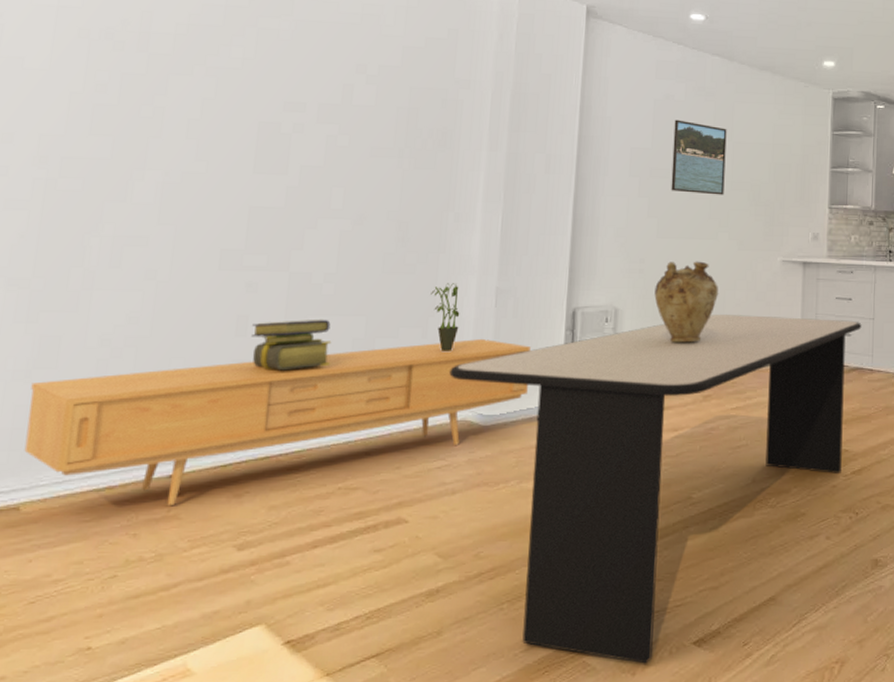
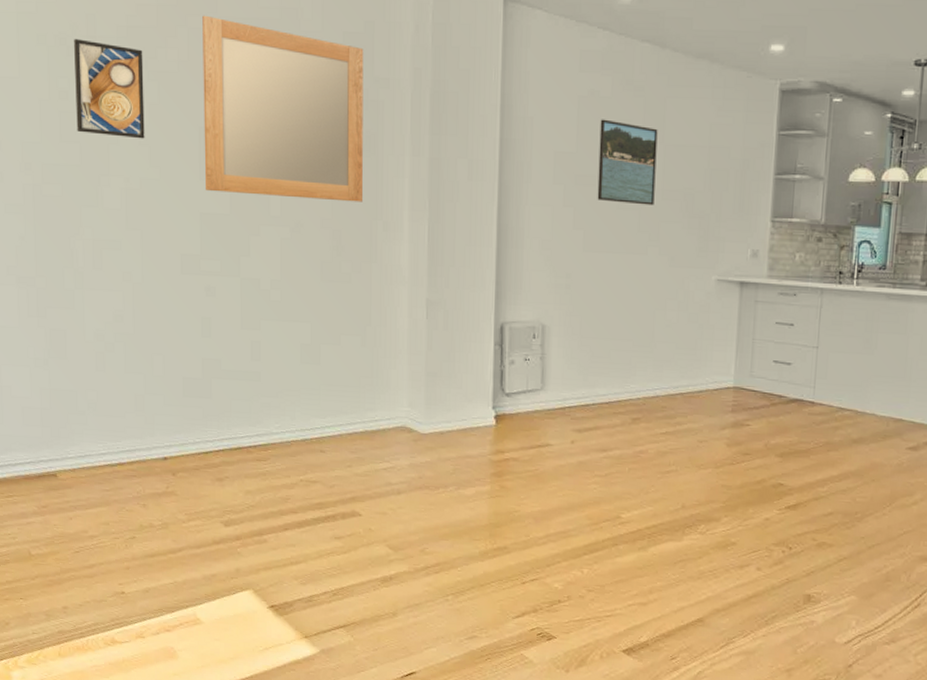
sideboard: present [24,338,531,507] -> none [50,349,462,484]
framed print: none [112,34,204,133] -> present [74,39,145,139]
stack of books: present [251,319,332,371] -> none [215,323,283,371]
home mirror: none [259,17,446,195] -> present [202,15,364,202]
potted plant: present [431,283,460,352] -> none [366,293,394,361]
dining table: present [449,315,862,664] -> none [388,335,804,664]
vase: present [654,261,719,343] -> none [581,277,649,363]

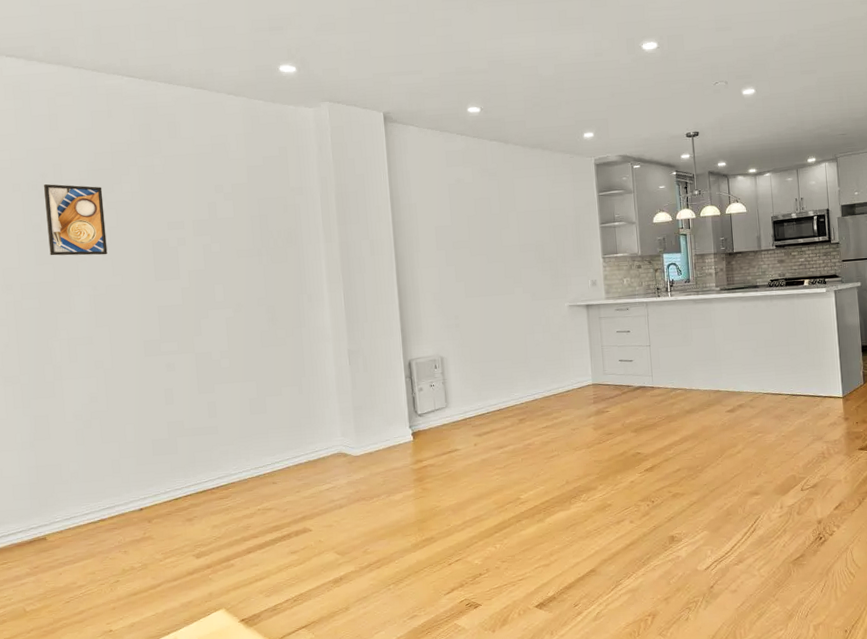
home mirror: present [202,15,364,202] -> none [149,155,290,289]
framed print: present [597,119,658,206] -> none [467,198,515,259]

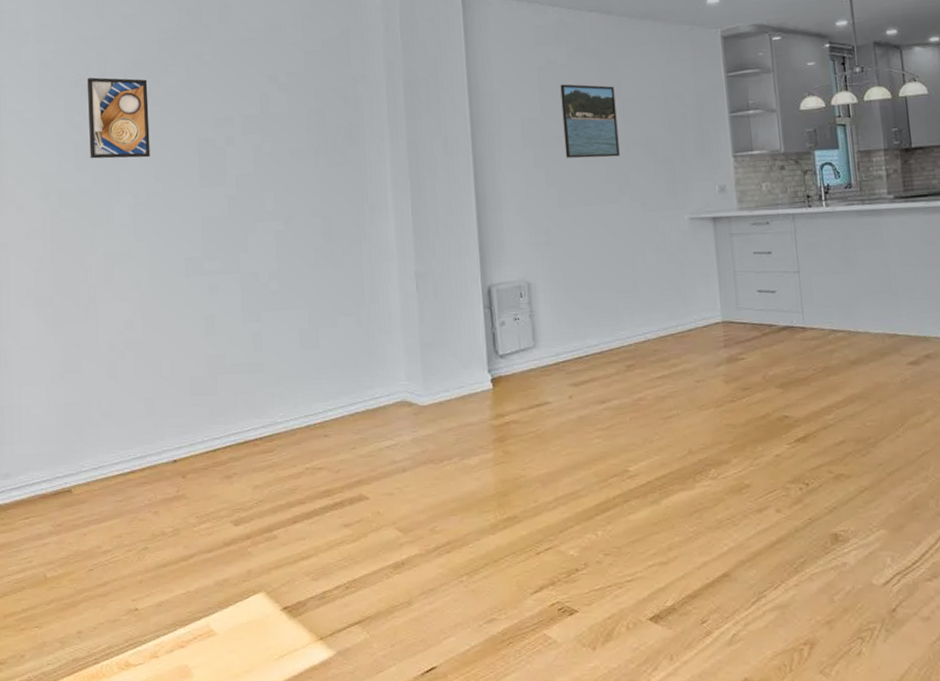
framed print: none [467,198,515,259] -> present [560,84,620,158]

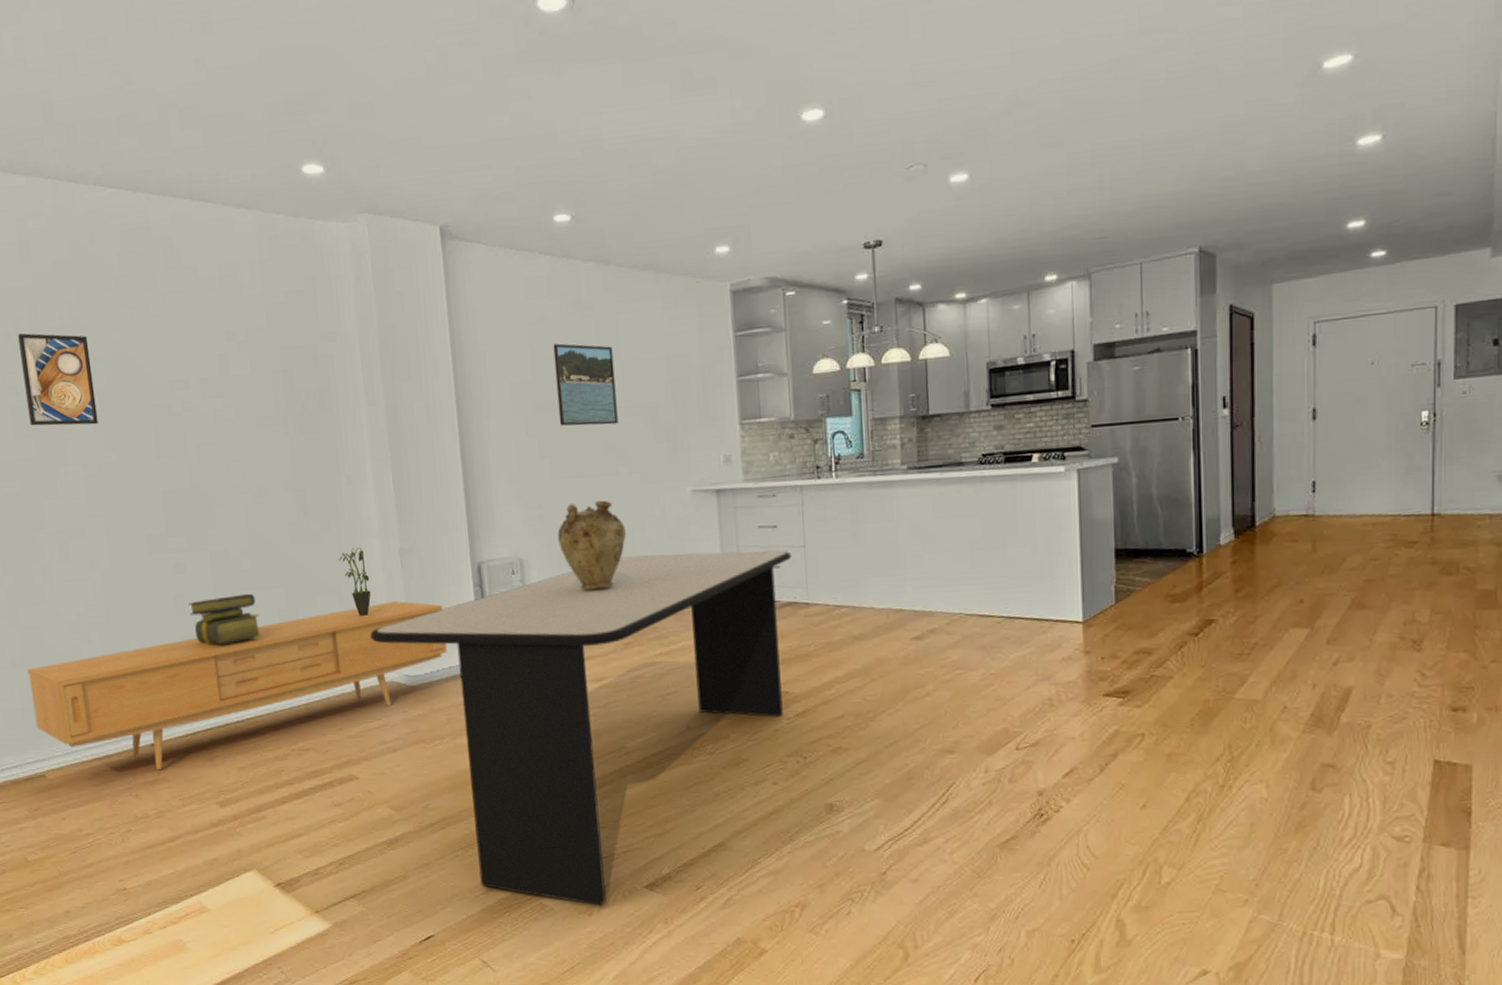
sideboard: none [65,321,457,487] -> present [27,600,447,771]
stack of books: none [218,313,284,364] -> present [188,593,262,646]
potted plant: none [359,271,388,338] -> present [339,547,371,617]
dining table: none [385,275,787,639] -> present [370,550,792,906]
vase: none [563,227,629,313] -> present [557,500,627,590]

